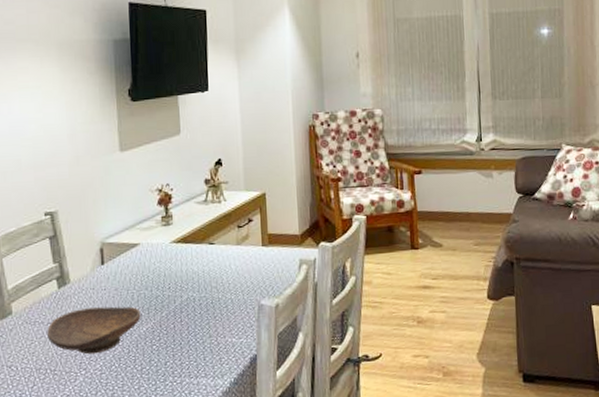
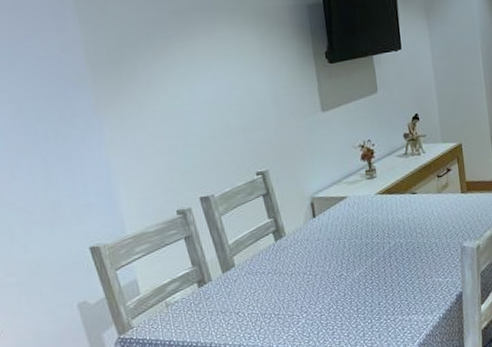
decorative bowl: present [47,306,141,355] -> none [268,254,354,299]

